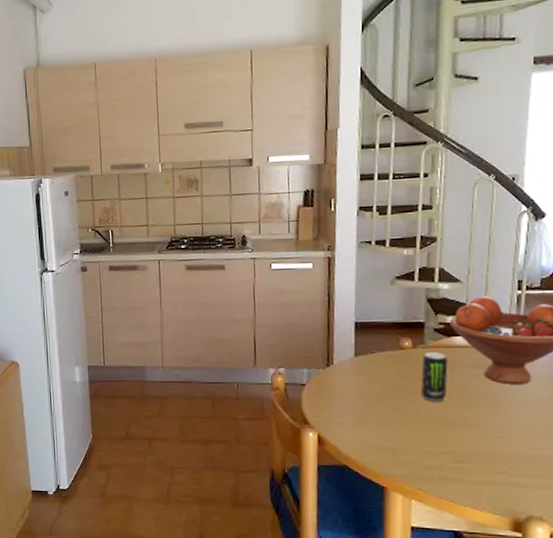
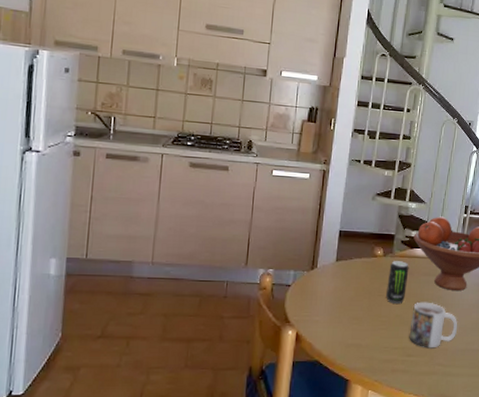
mug: none [457,399,524,454] -> present [409,302,458,348]

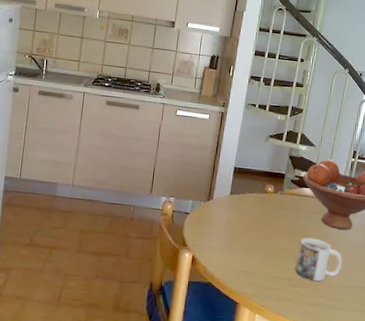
beverage can: present [386,261,409,304] -> none [275,198,298,238]

